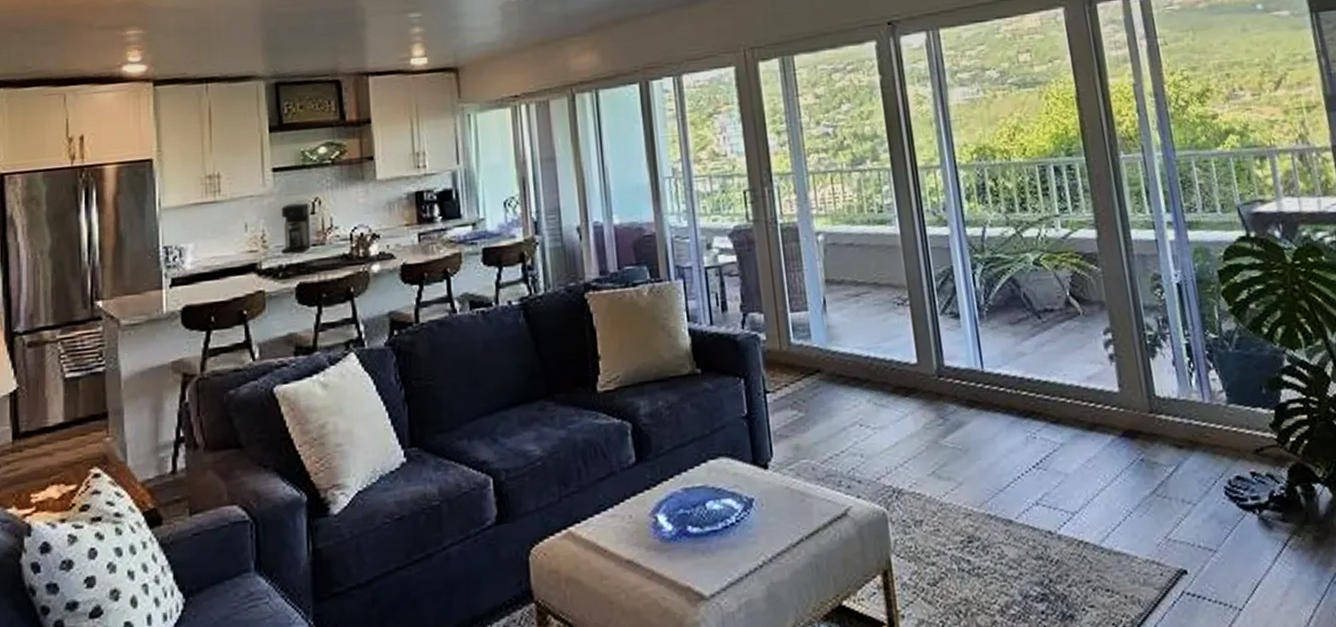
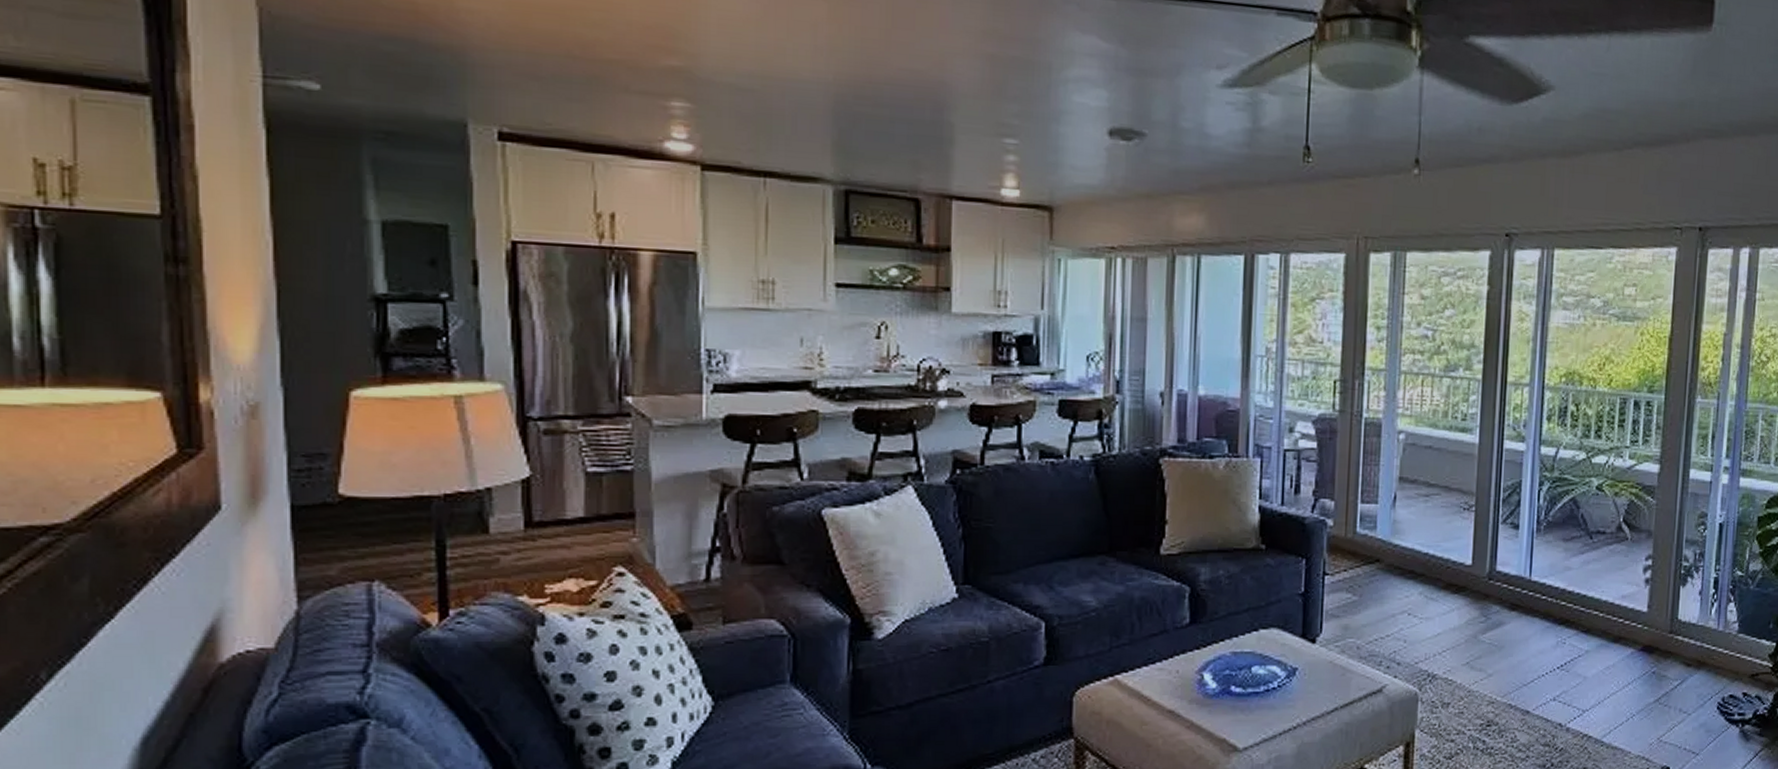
coffee maker: present [280,203,311,255] -> none [839,324,874,378]

